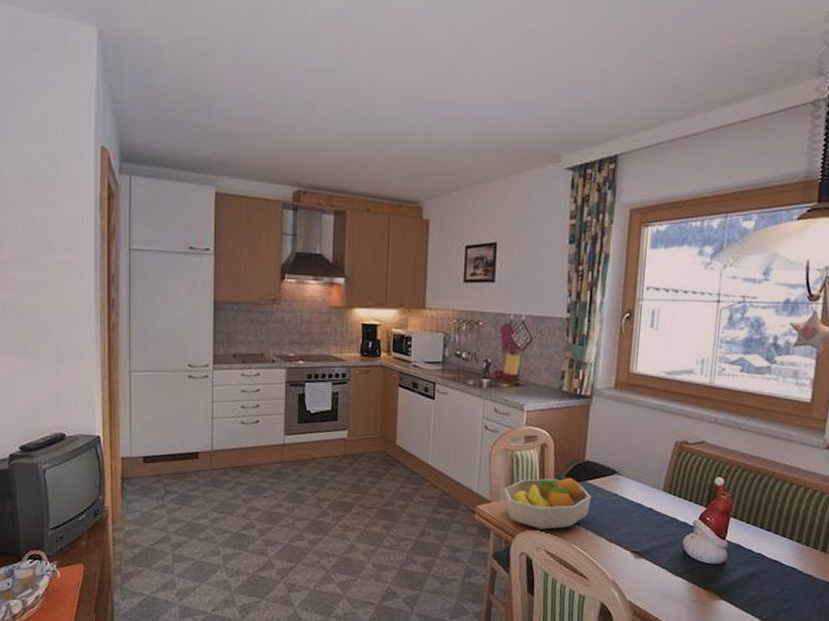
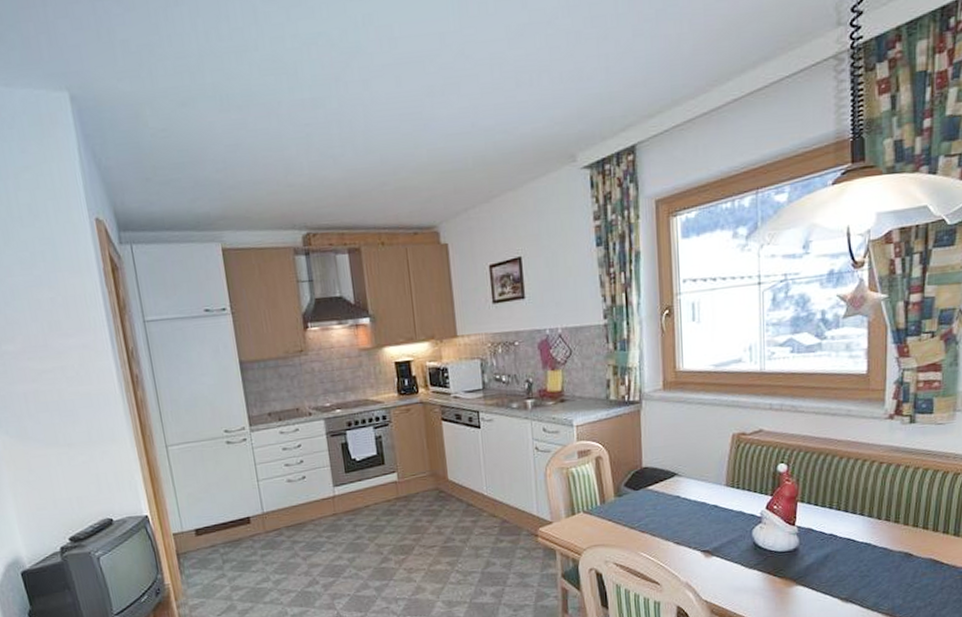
fruit bowl: present [503,477,592,530] -> none [563,486,654,543]

